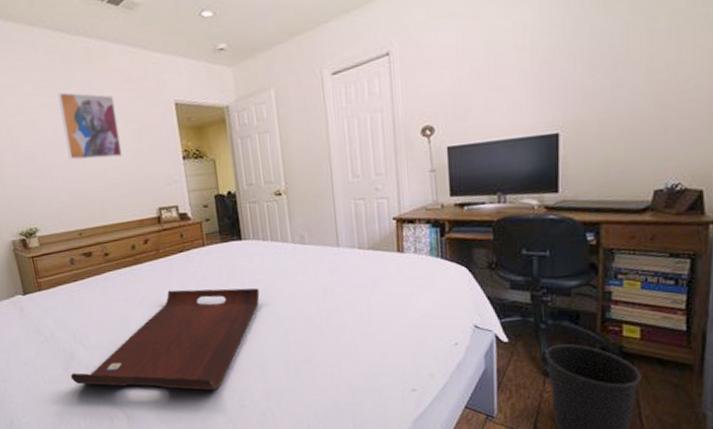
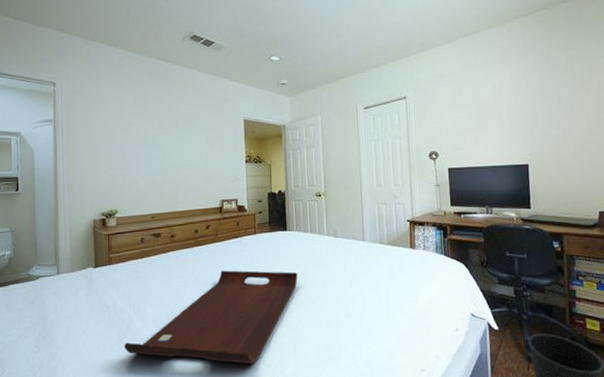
wall art: present [57,92,123,160] -> none [152,104,198,158]

